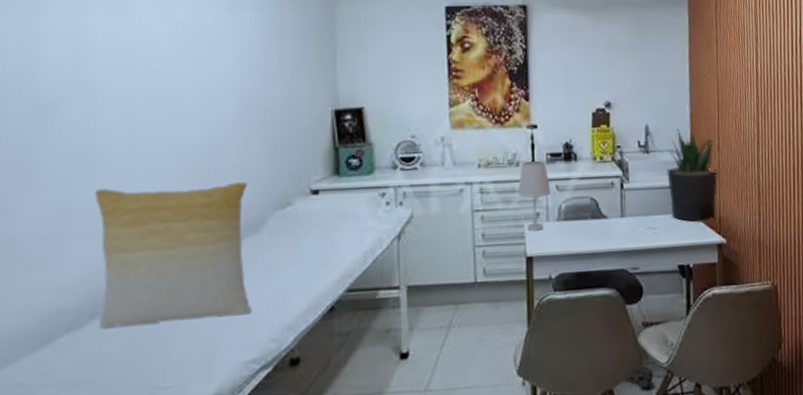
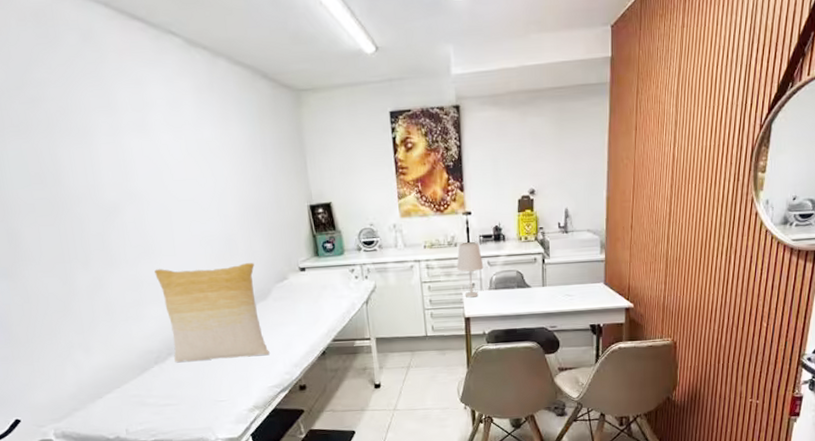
planter: present [667,128,717,223] -> none [583,211,628,291]

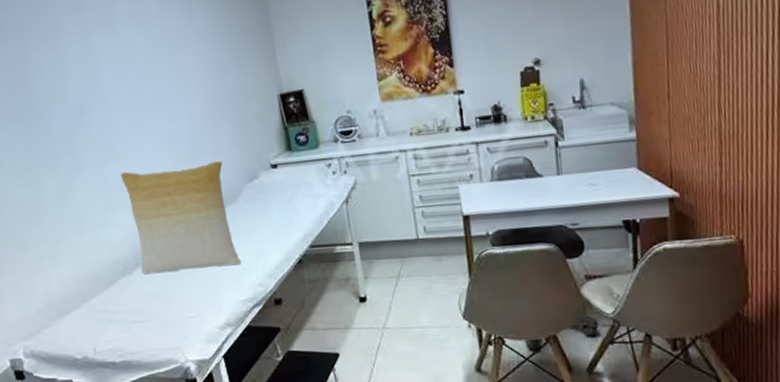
table lamp: present [456,242,484,298] -> none [449,125,483,192]

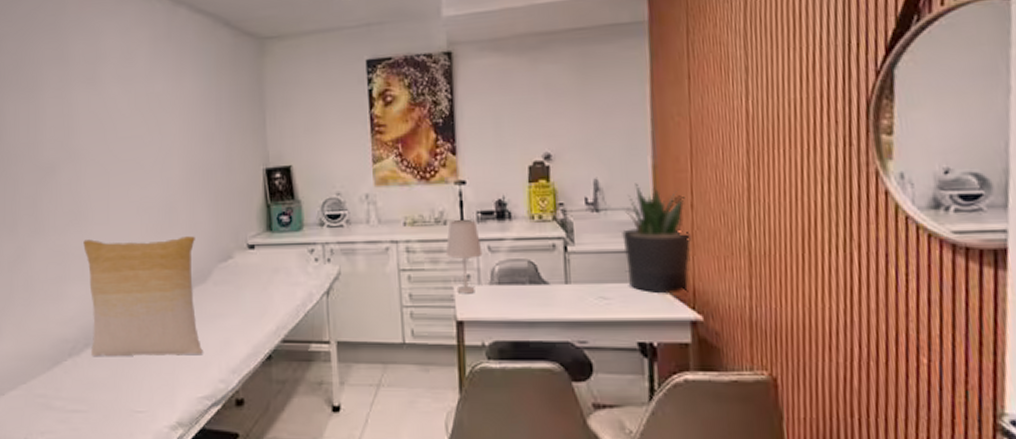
table lamp: none [449,125,483,192] -> present [445,220,483,294]
planter: none [606,79,667,177] -> present [622,183,690,294]

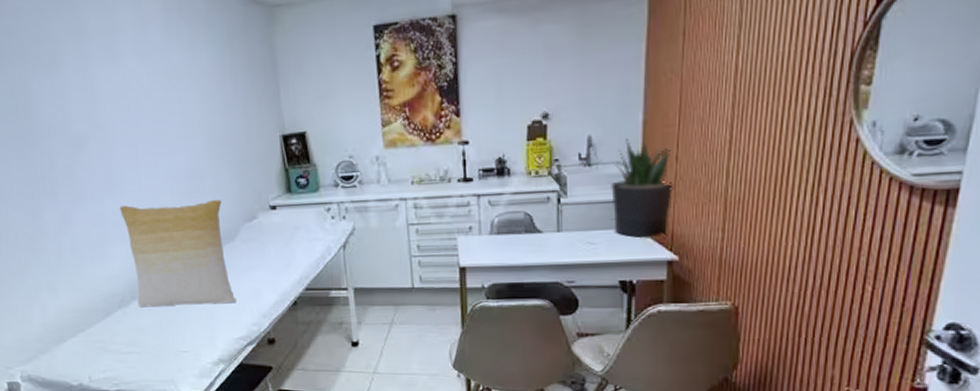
table lamp: present [445,220,483,294] -> none [450,177,483,244]

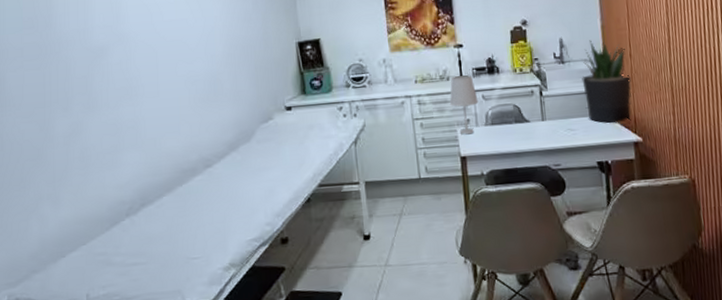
pillow: present [120,200,236,308] -> none [136,103,250,215]
table lamp: none [450,177,483,244] -> present [449,75,478,135]

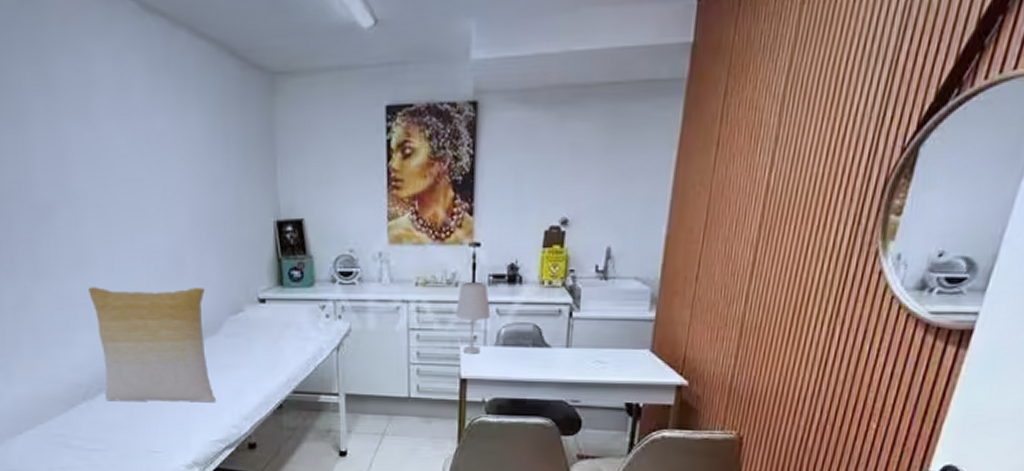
pillow: none [136,103,250,215] -> present [89,287,216,403]
planter: present [582,40,630,124] -> none [625,253,692,360]

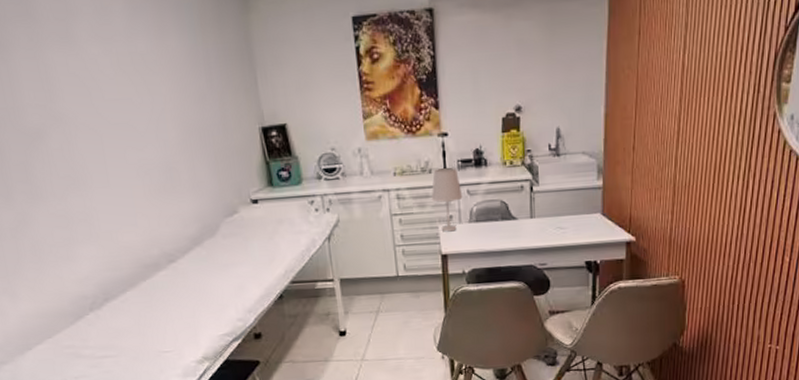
pillow: present [89,287,216,403] -> none [86,194,220,310]

